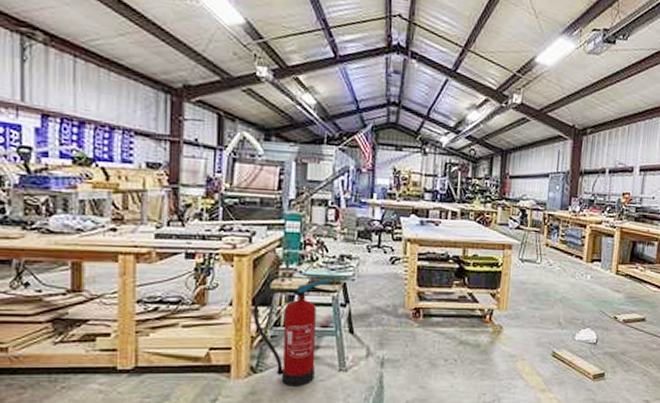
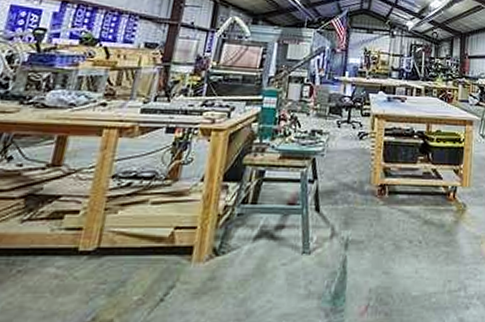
fire extinguisher: present [252,279,331,386] -> none [222,154,302,271]

